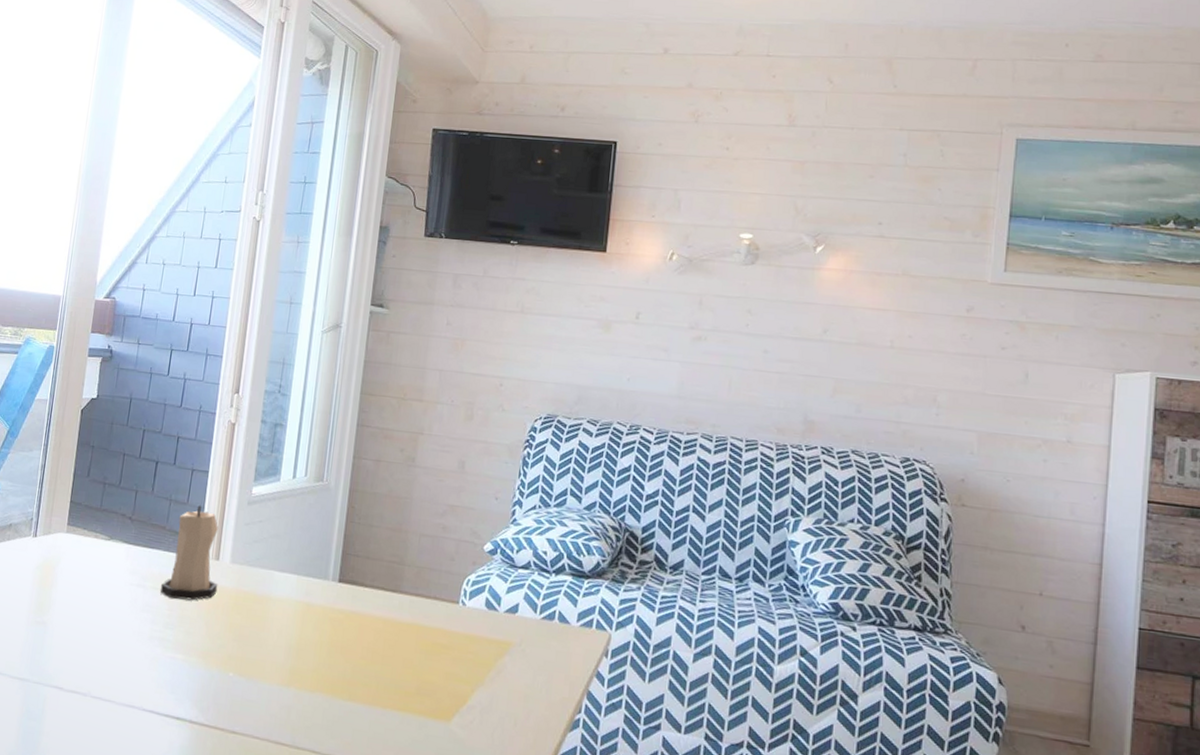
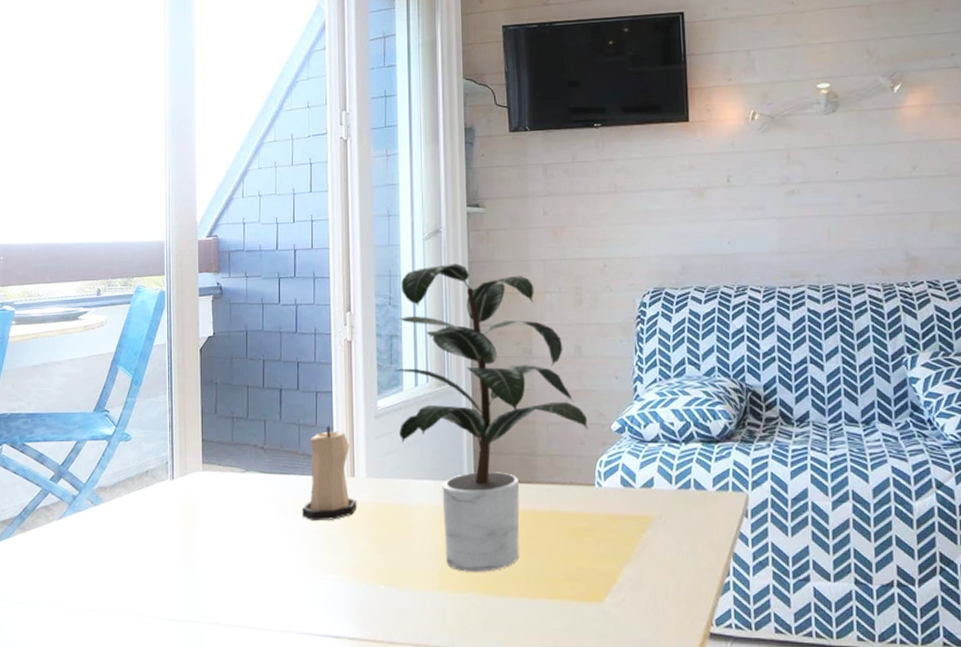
potted plant: none [270,360,462,675] -> present [395,263,588,572]

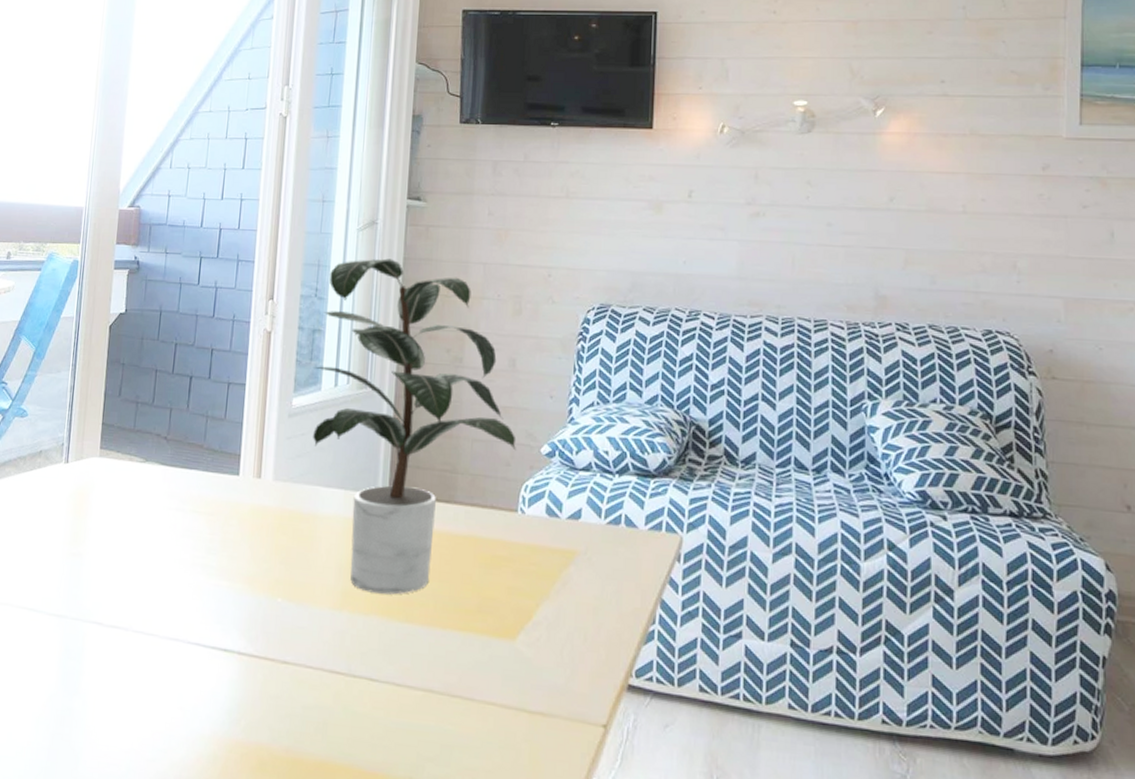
candle: present [302,425,357,520] -> none [201,419,261,523]

